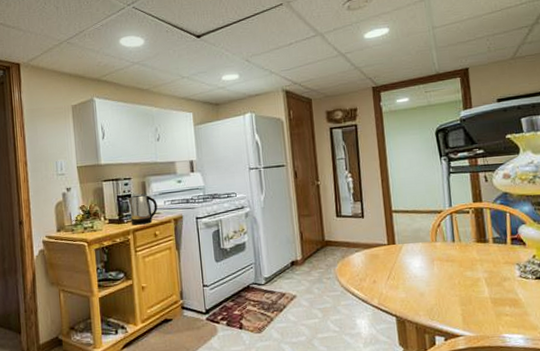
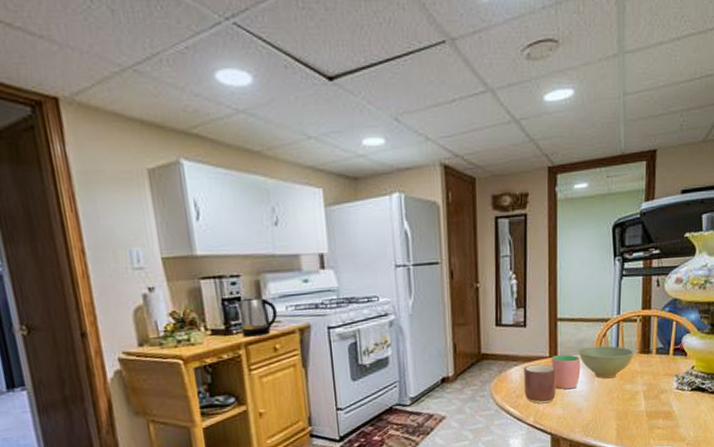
mug: none [364,251,398,287] -> present [523,364,556,404]
cup: none [389,242,419,275] -> present [551,354,581,390]
bowl: none [415,235,471,266] -> present [578,345,634,379]

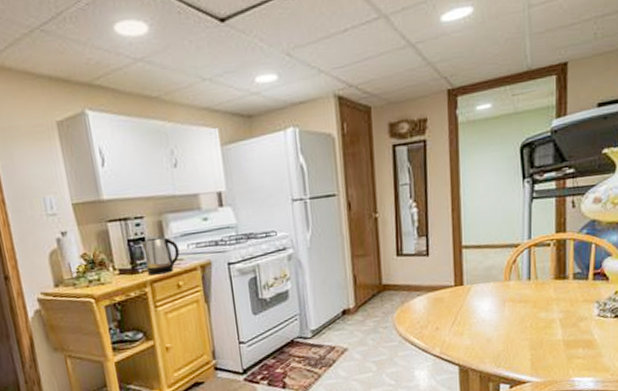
mug: present [523,364,556,404] -> none [427,293,463,334]
cup: present [551,354,581,390] -> none [456,282,489,319]
bowl: present [578,345,634,379] -> none [486,272,548,307]

